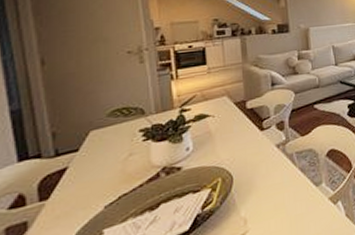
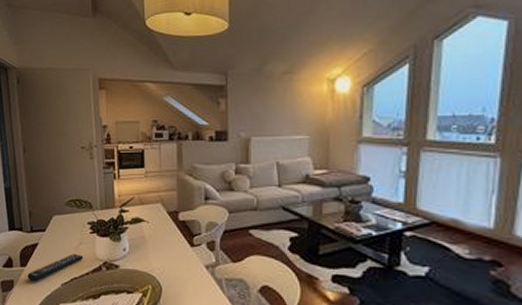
remote control: none [51,166,135,215] -> present [27,253,84,282]

